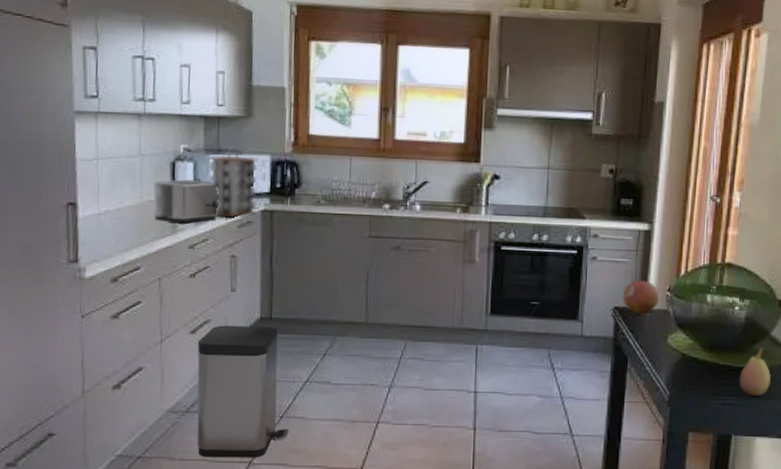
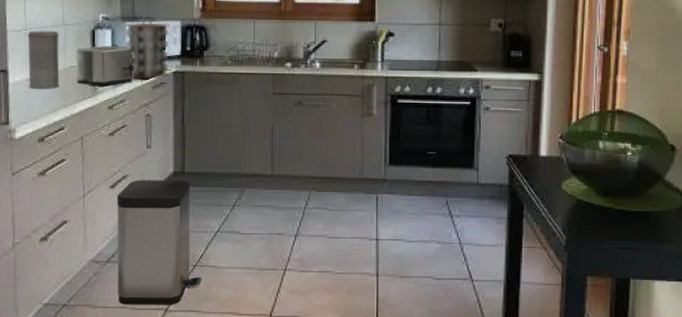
canister: none [99,160,135,225] -> present [27,30,60,89]
fruit: present [622,280,660,316] -> none [516,128,553,163]
fruit: present [739,346,772,396] -> none [635,190,667,239]

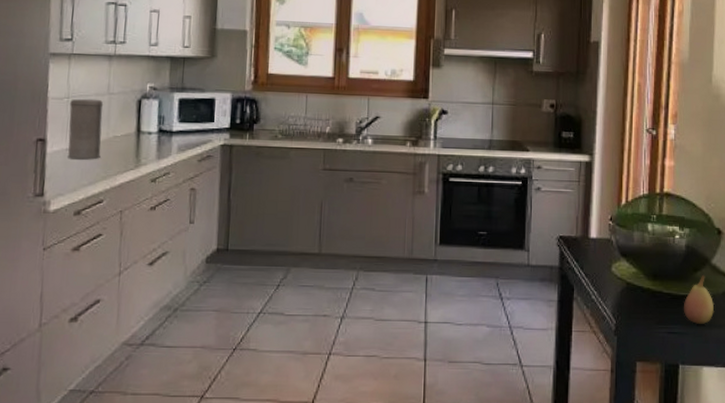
toaster: present [75,45,135,86] -> none [118,116,182,158]
pedal bin: present [116,180,202,305] -> none [150,257,242,392]
spice rack: present [124,14,170,80] -> none [171,85,220,153]
fruit: none [635,190,667,239] -> present [683,274,715,324]

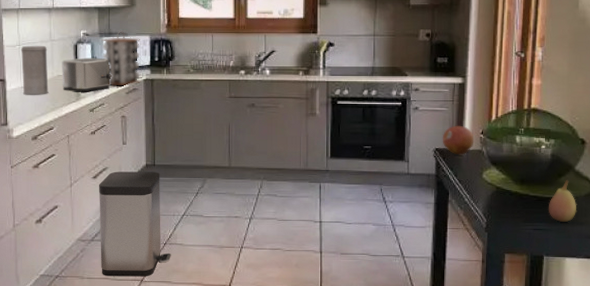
toaster: none [118,116,182,158] -> present [62,57,112,92]
pedal bin: none [150,257,242,392] -> present [98,171,171,277]
spice rack: none [171,85,220,153] -> present [101,30,141,86]
fruit: none [567,209,603,245] -> present [442,125,474,155]

